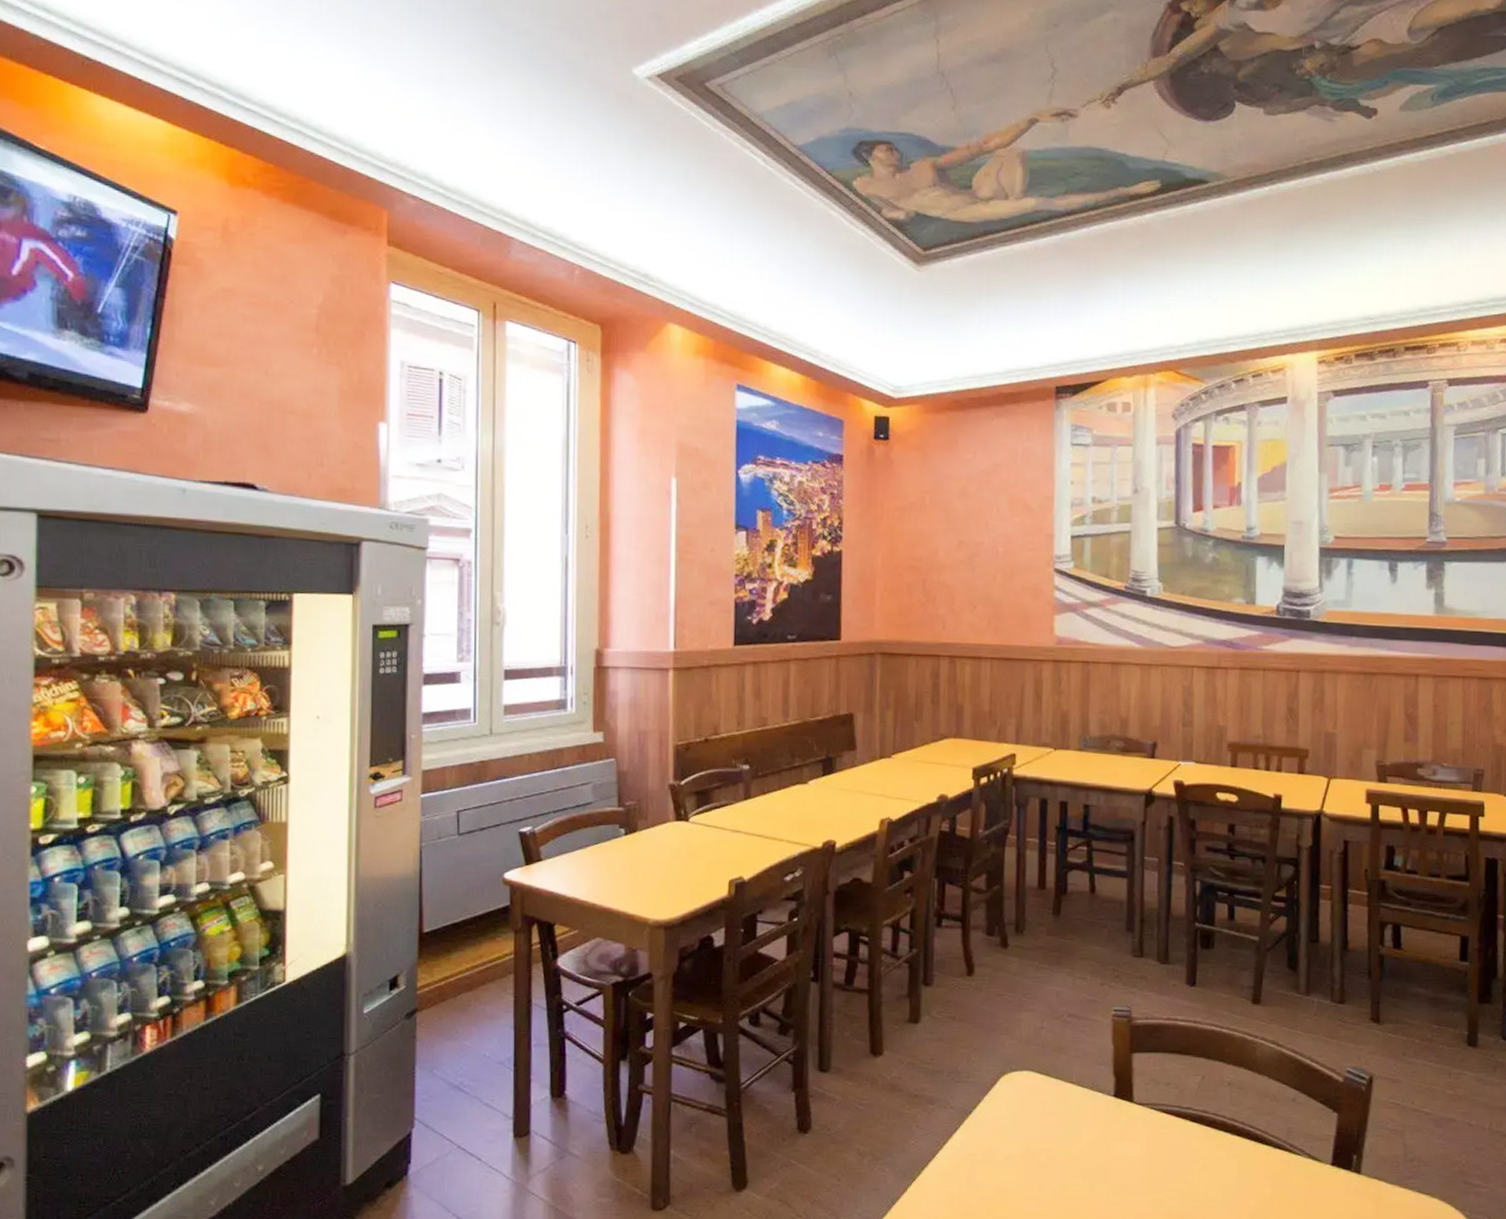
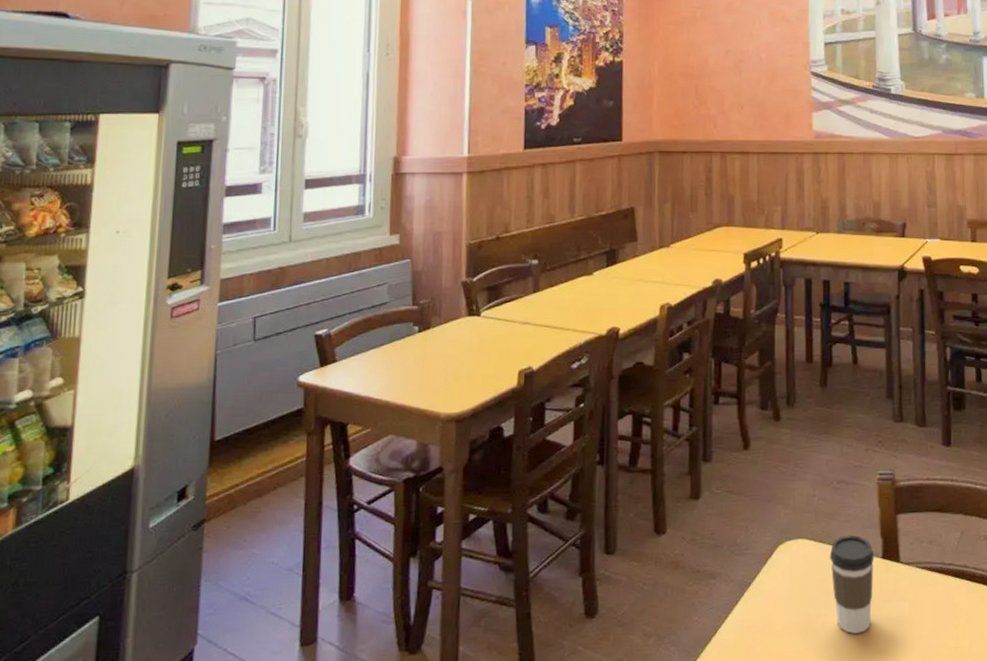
coffee cup: none [1056,1070,1106,1170] -> present [829,535,875,634]

